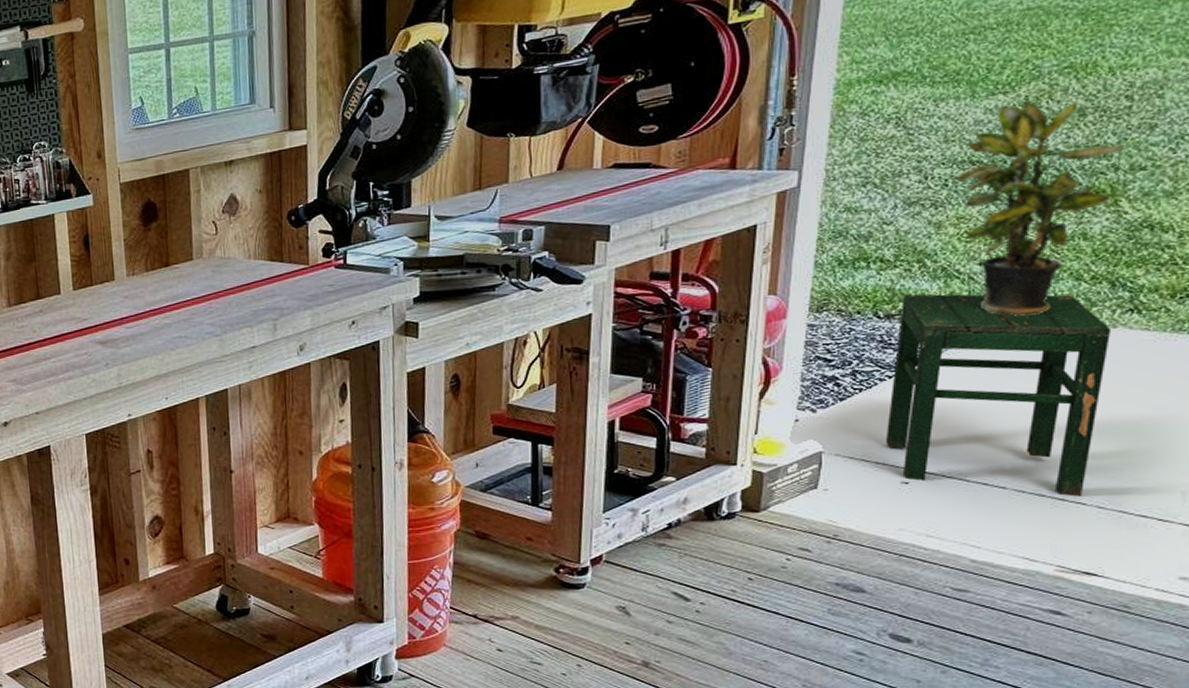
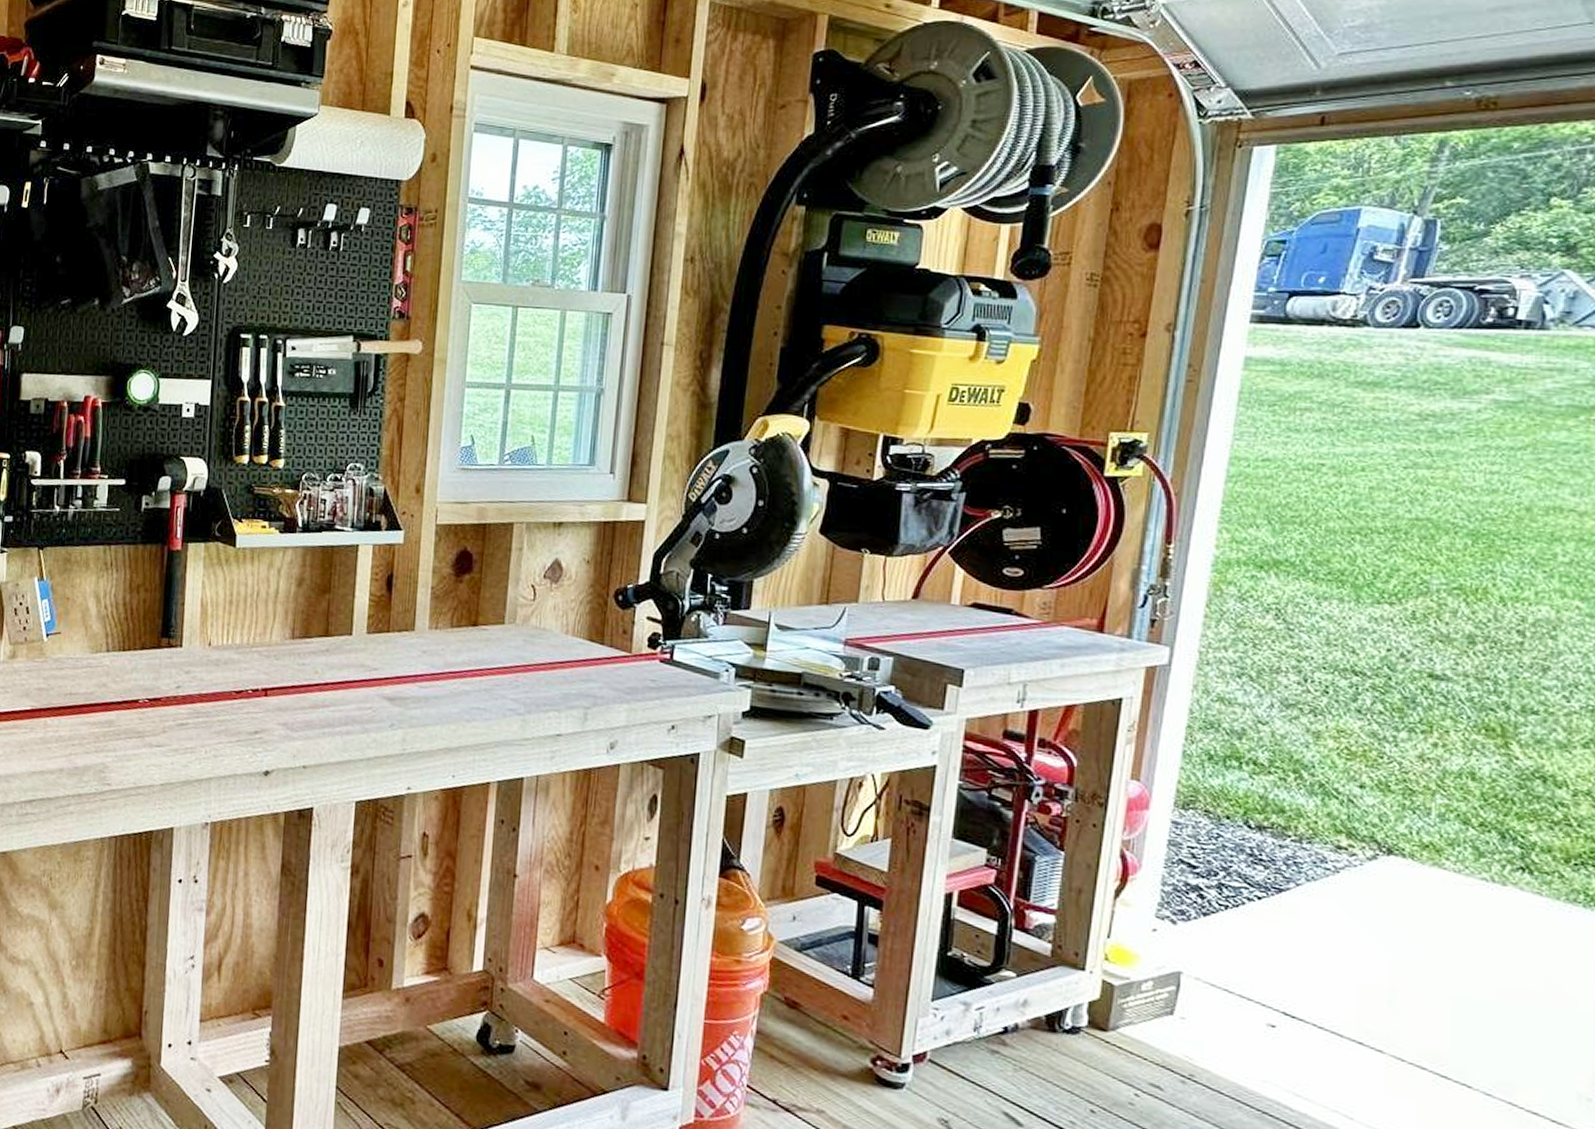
stool: present [885,294,1112,497] -> none [1251,807,1501,1077]
potted plant: present [952,99,1126,317] -> none [1333,615,1517,857]

